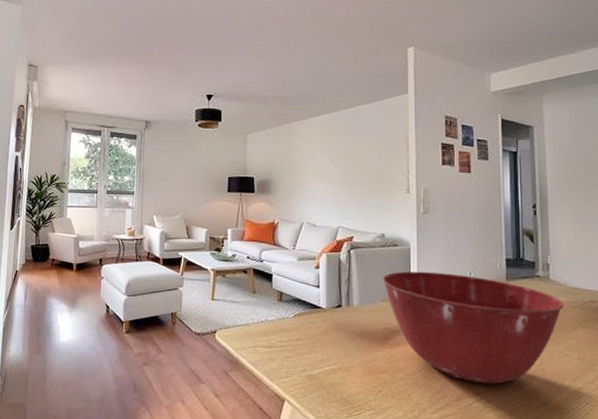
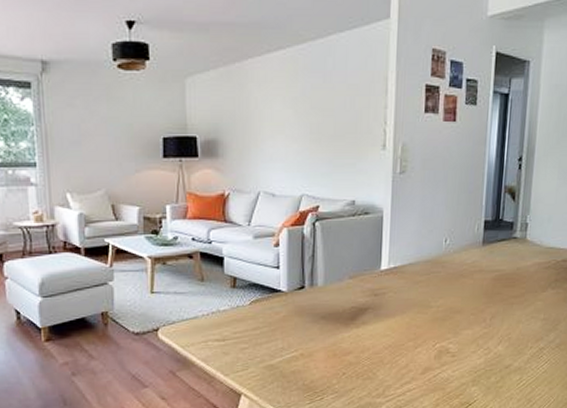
mixing bowl: present [382,271,565,385] -> none [350,241,538,355]

